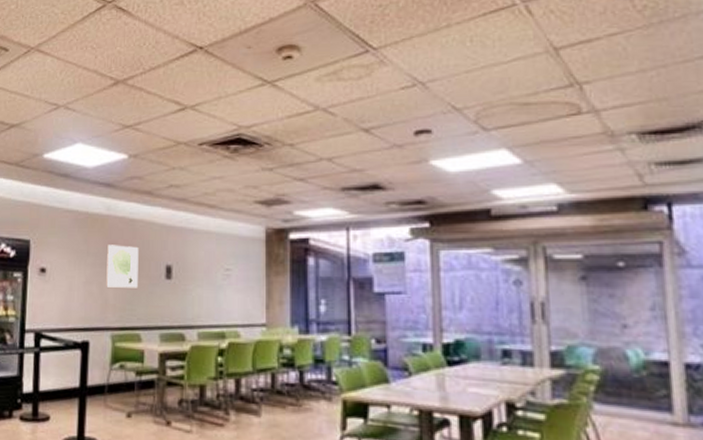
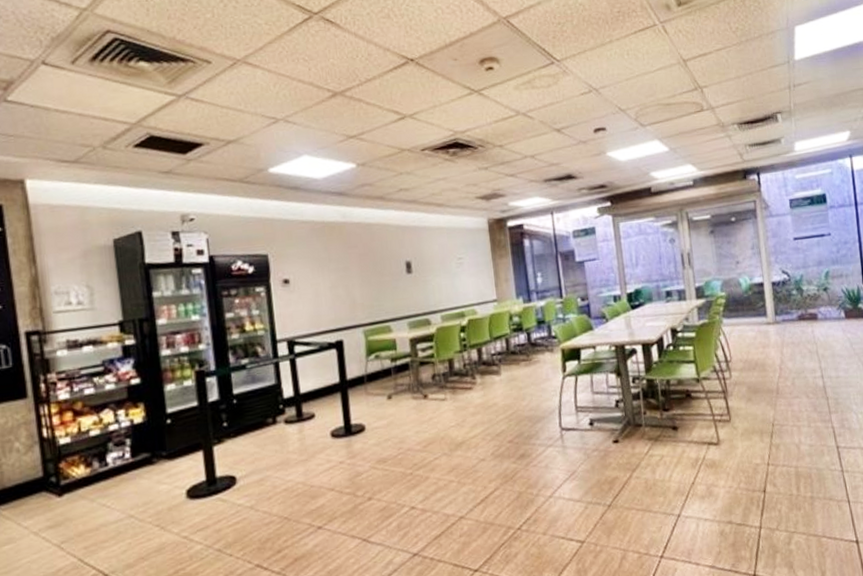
wall art: present [106,245,139,288] -> none [348,248,382,289]

